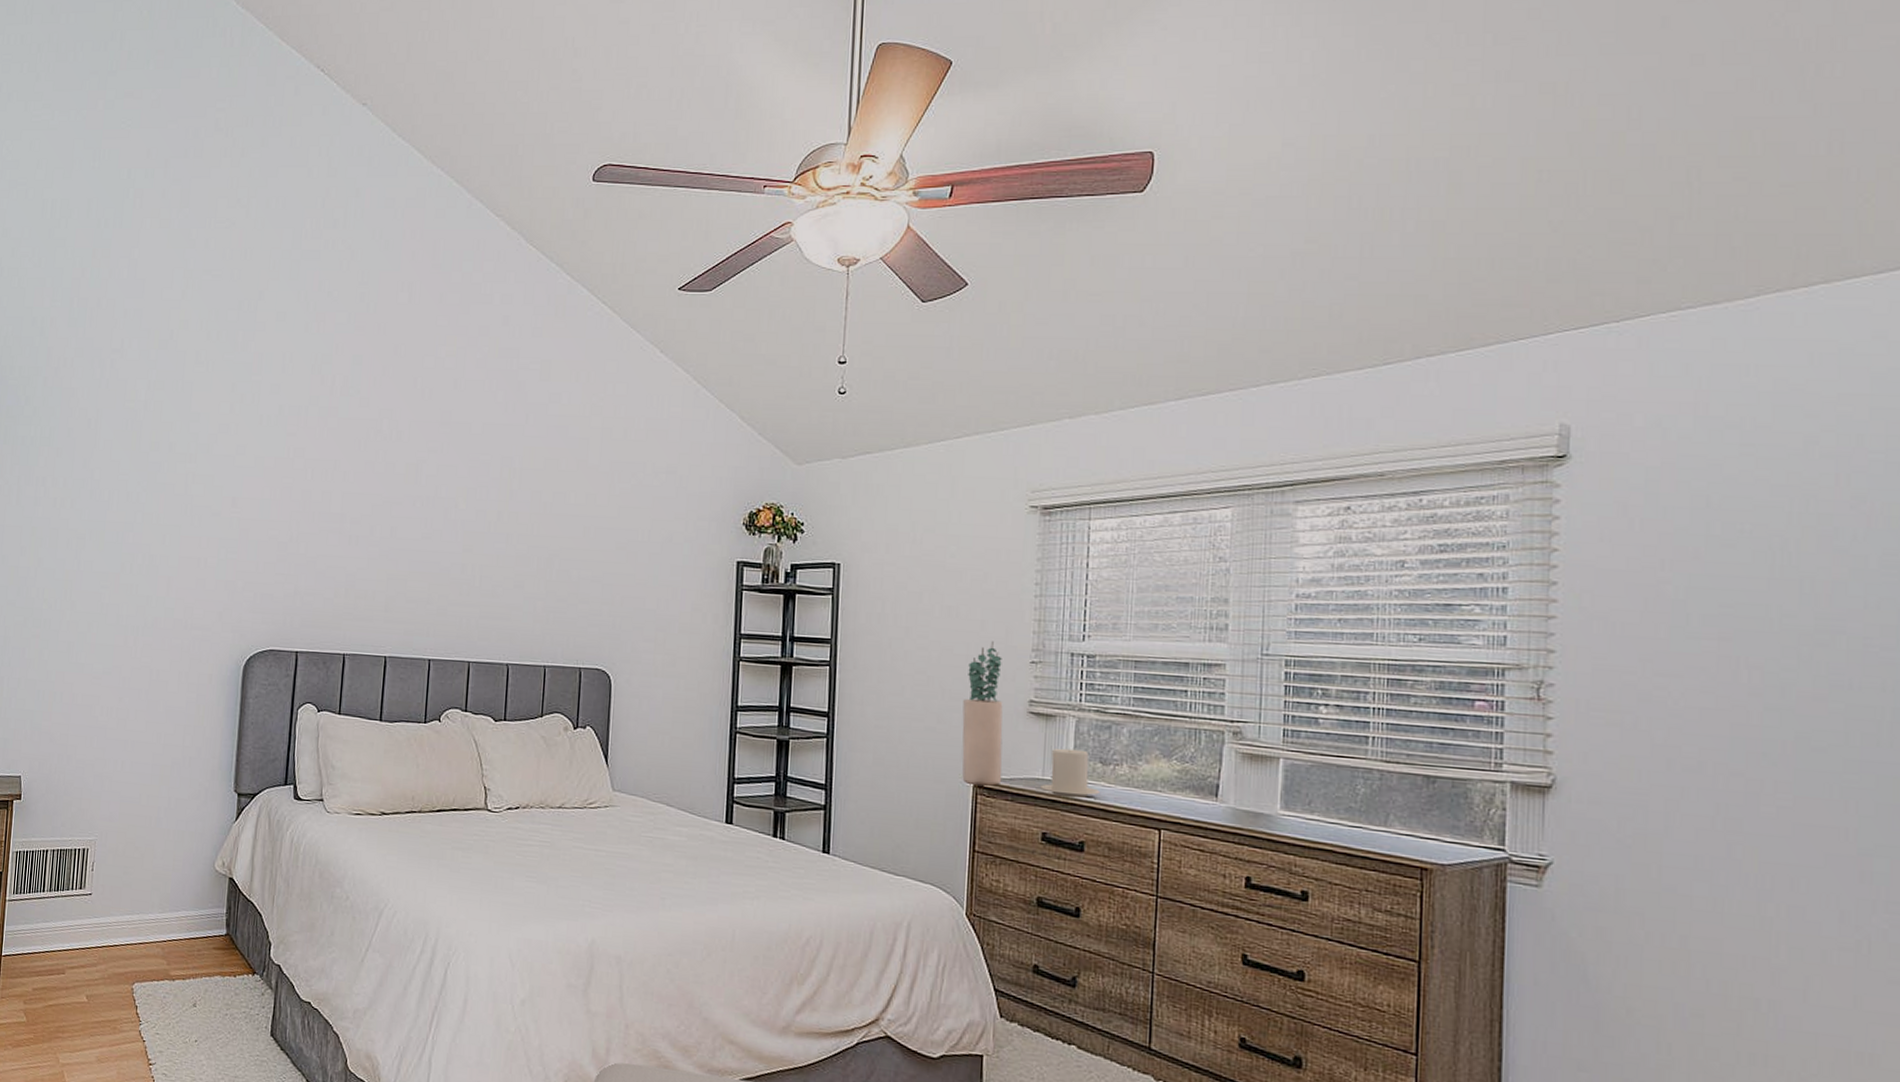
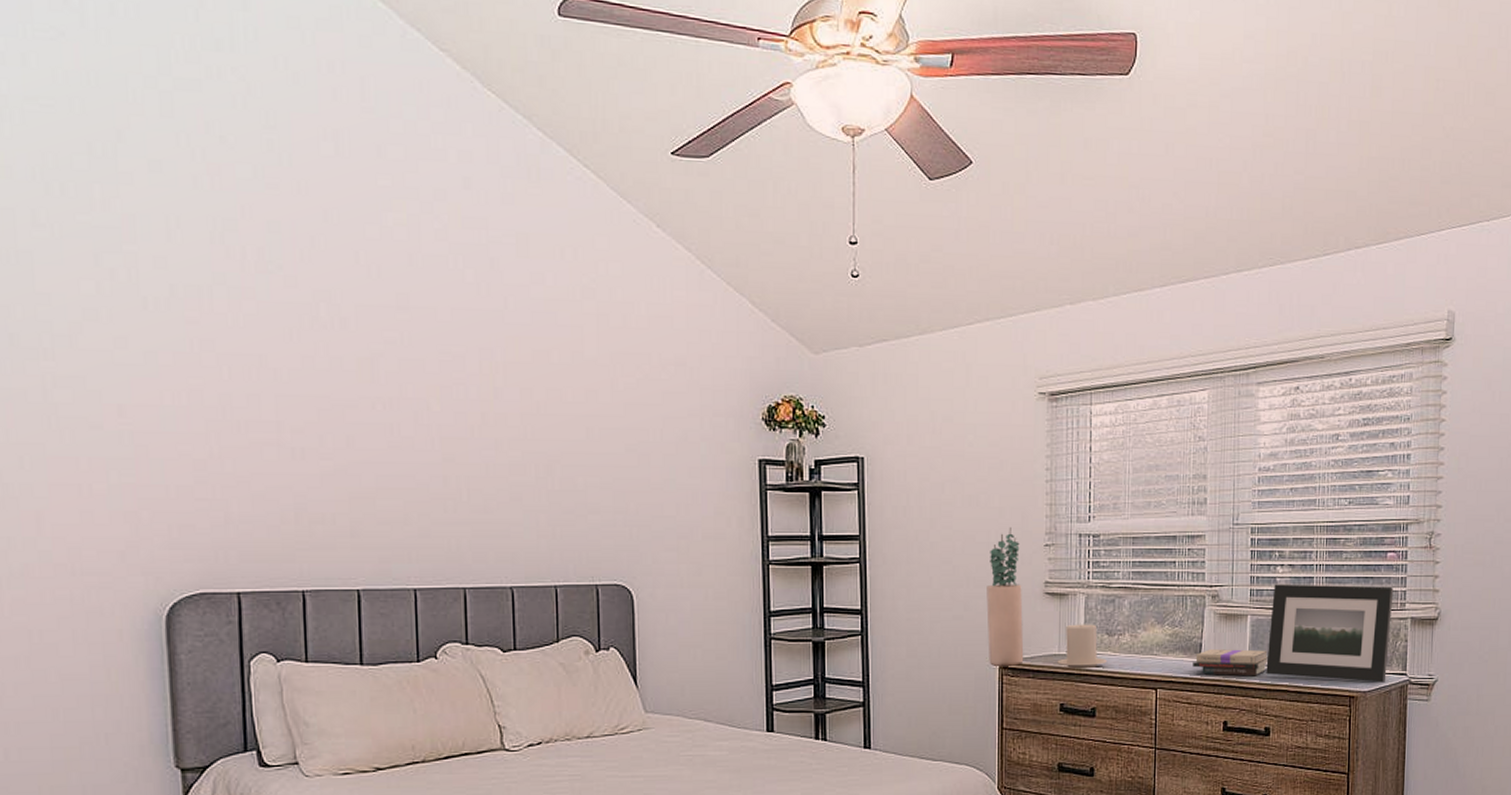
books: none [1207,792,1306,830] -> present [1193,649,1268,677]
picture frame: none [1303,725,1485,857] -> present [1266,584,1394,683]

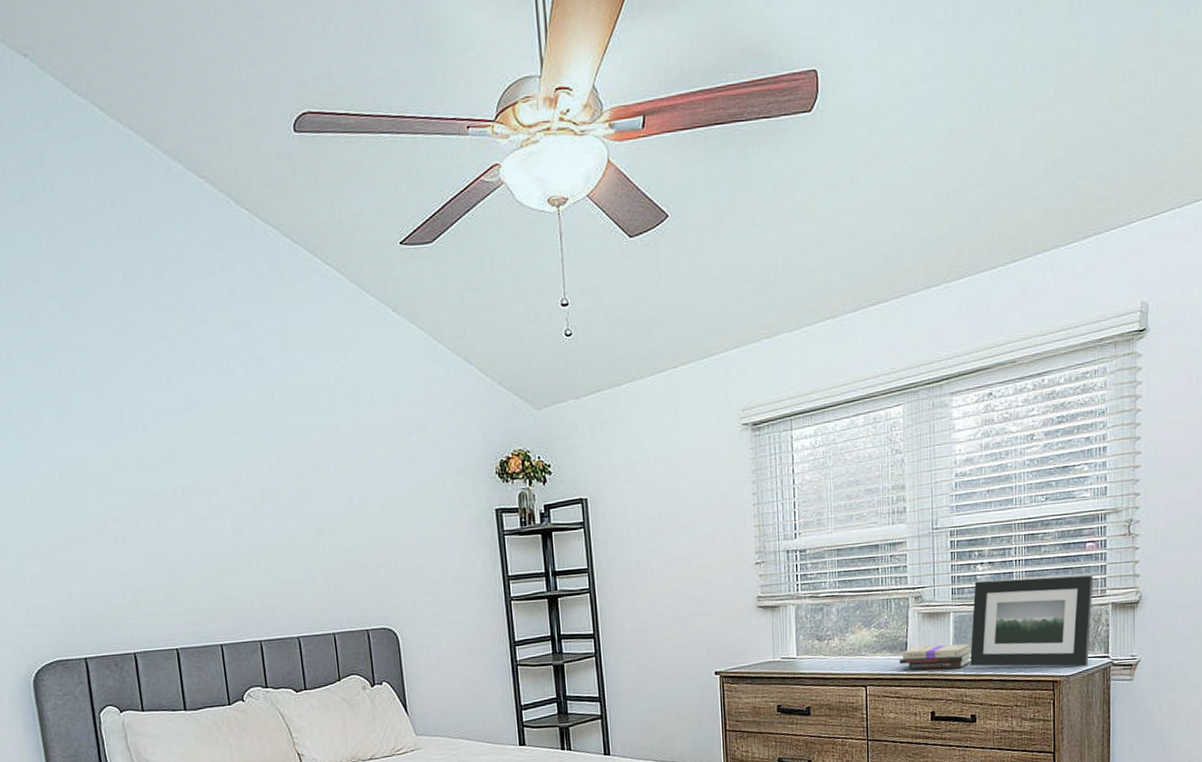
vase: present [986,527,1024,667] -> none [704,550,742,676]
candle: present [1057,624,1107,669] -> none [773,631,818,674]

